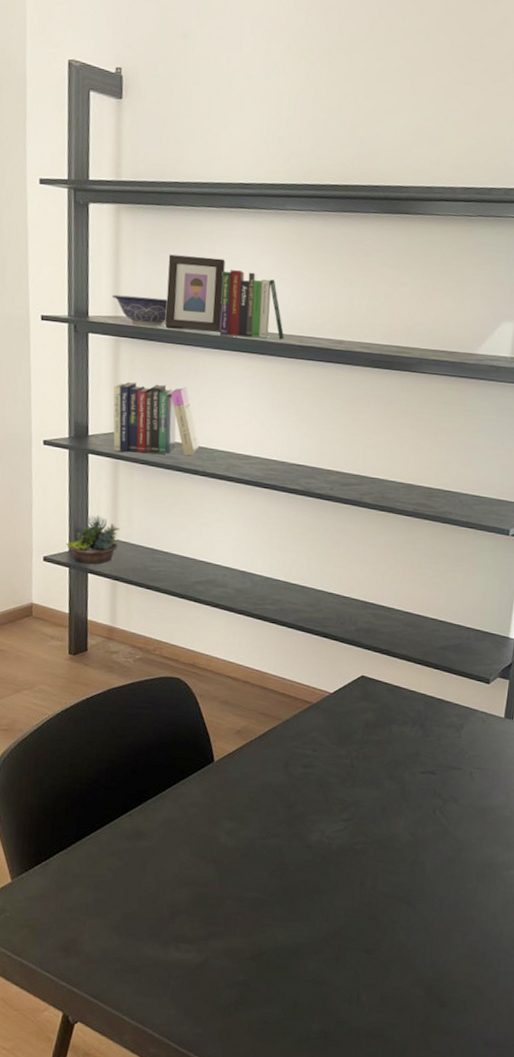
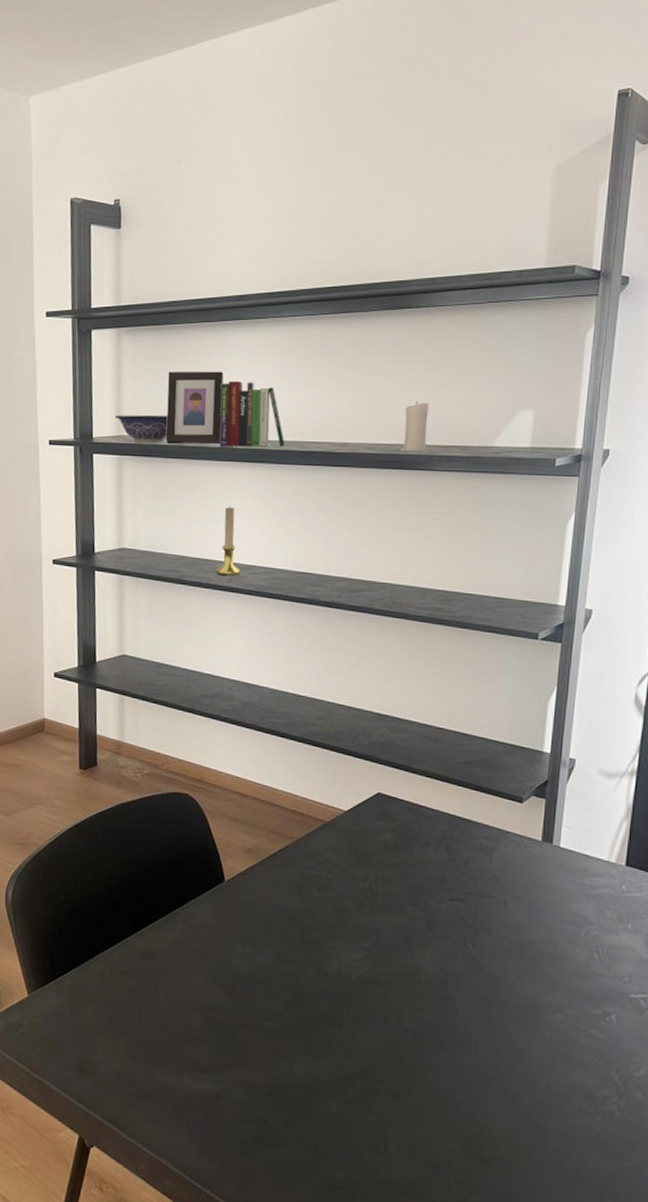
succulent planter: present [65,514,120,564] -> none [75,630,126,679]
books: present [113,381,200,456] -> none [117,498,203,569]
candle holder: none [213,395,238,465] -> present [216,505,241,576]
candle: none [393,304,421,355] -> present [399,400,429,452]

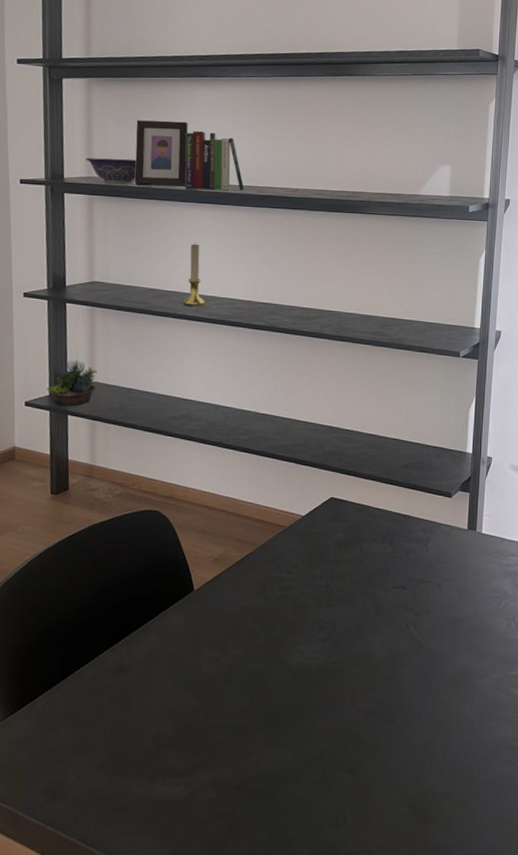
succulent planter: none [75,630,126,679] -> present [46,359,98,406]
candle: present [399,400,429,452] -> none [343,154,367,198]

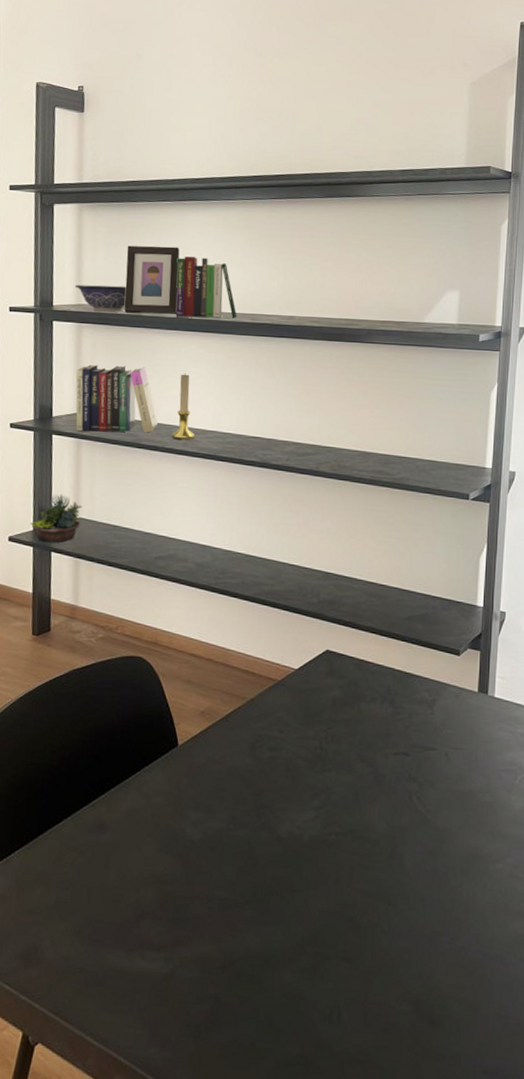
books: none [88,235,170,300] -> present [75,364,159,433]

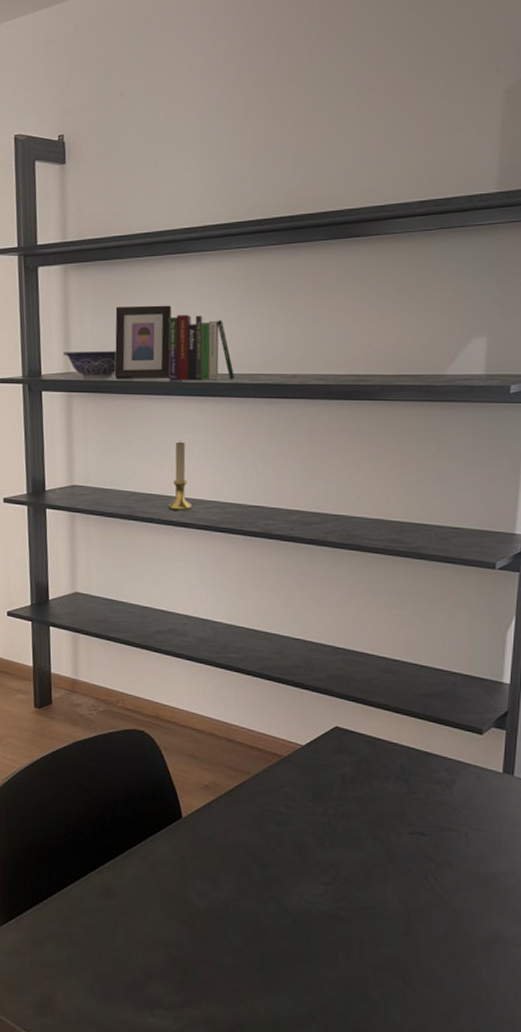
succulent planter: present [30,493,82,543] -> none [27,567,79,617]
books: present [75,364,159,433] -> none [67,435,154,505]

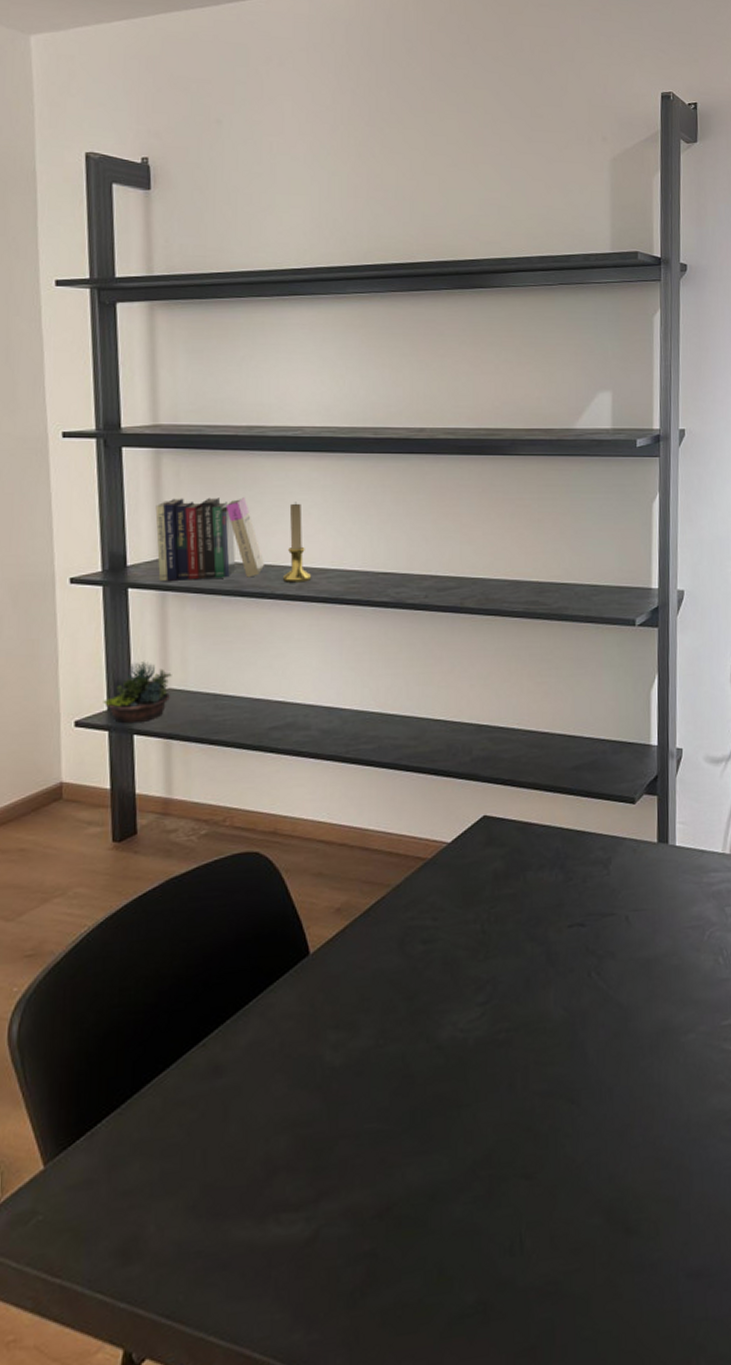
succulent planter: none [27,567,79,617] -> present [103,660,172,723]
decorative bowl: present [62,350,117,379] -> none [148,400,217,433]
books: none [67,435,154,505] -> present [155,497,265,581]
picture frame: present [114,305,172,379] -> none [214,350,282,433]
books: present [168,315,235,381] -> none [278,362,356,435]

